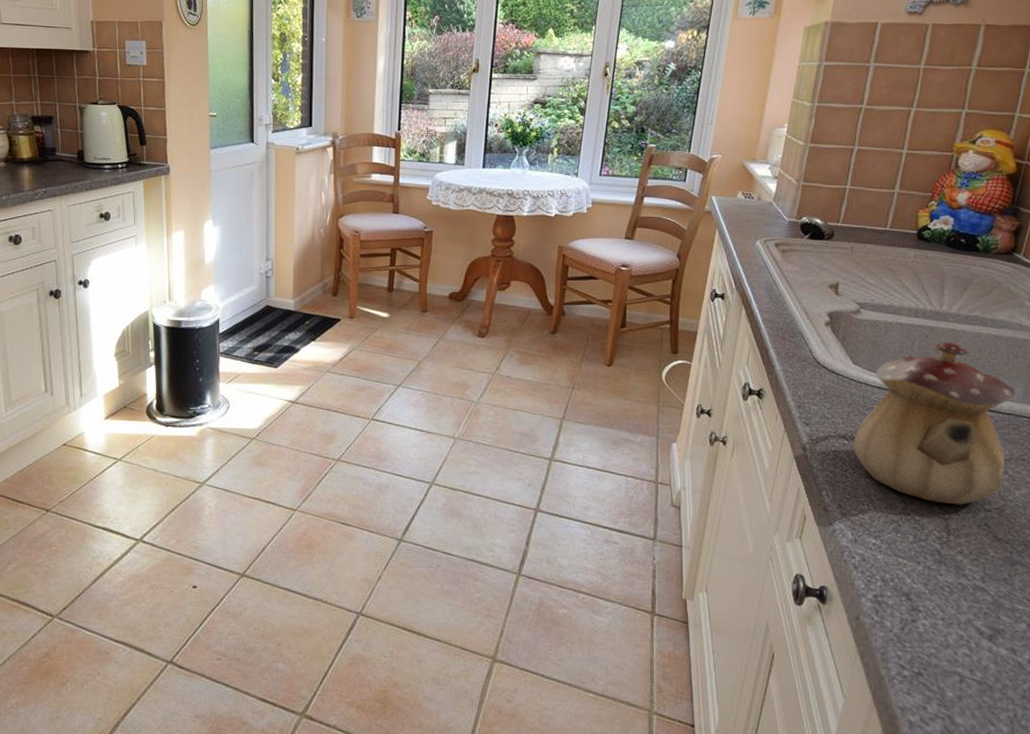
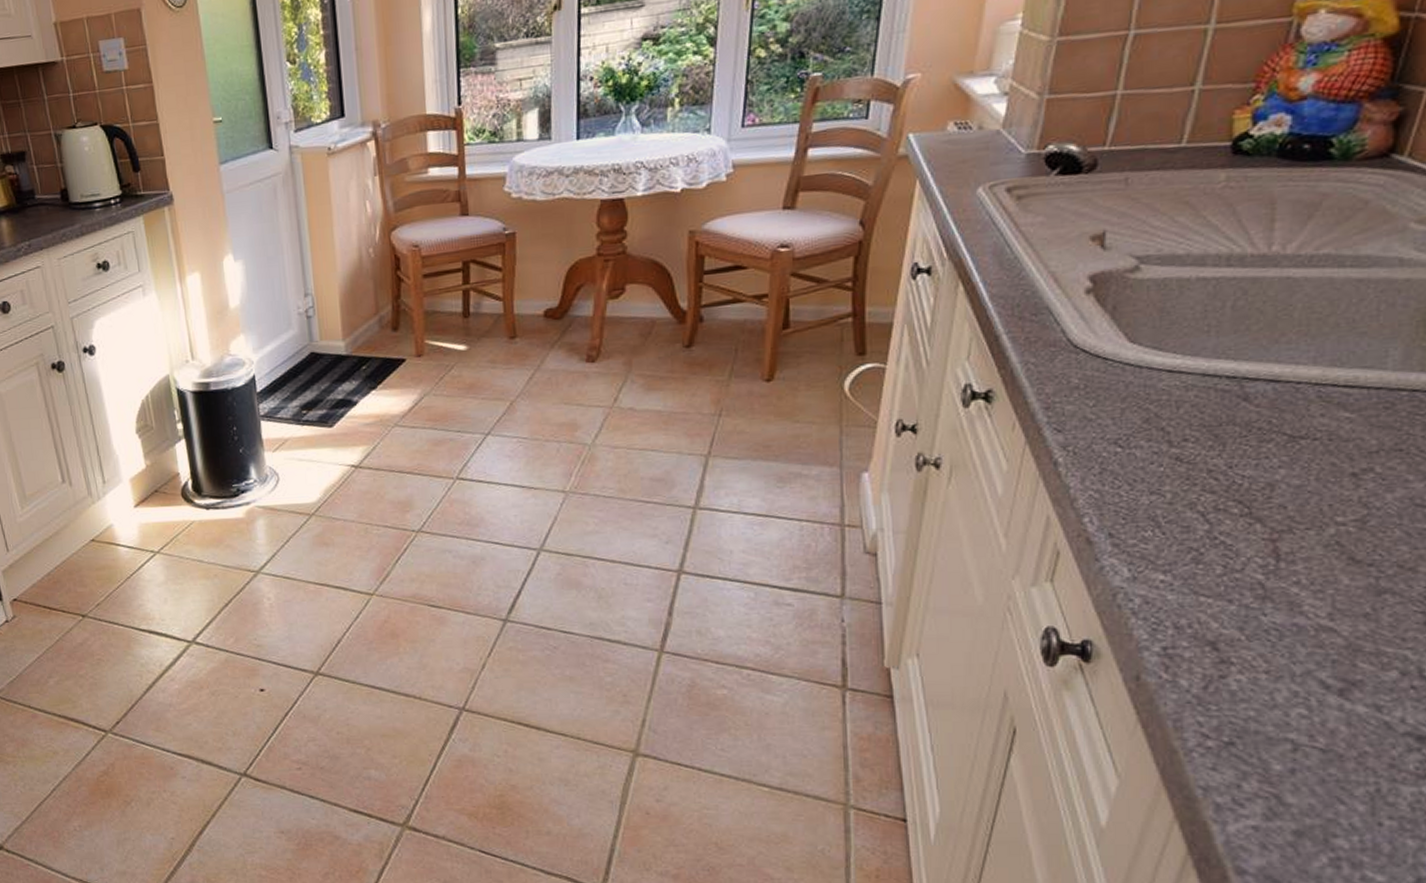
teapot: present [852,342,1016,505] -> none [1128,295,1390,520]

